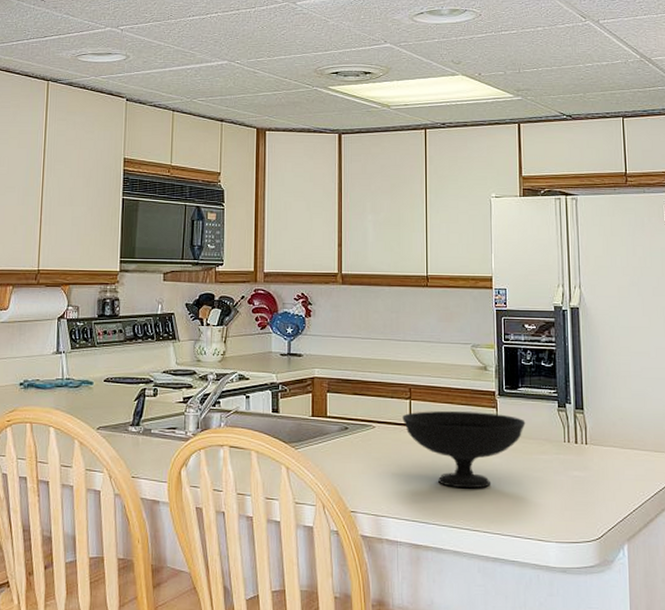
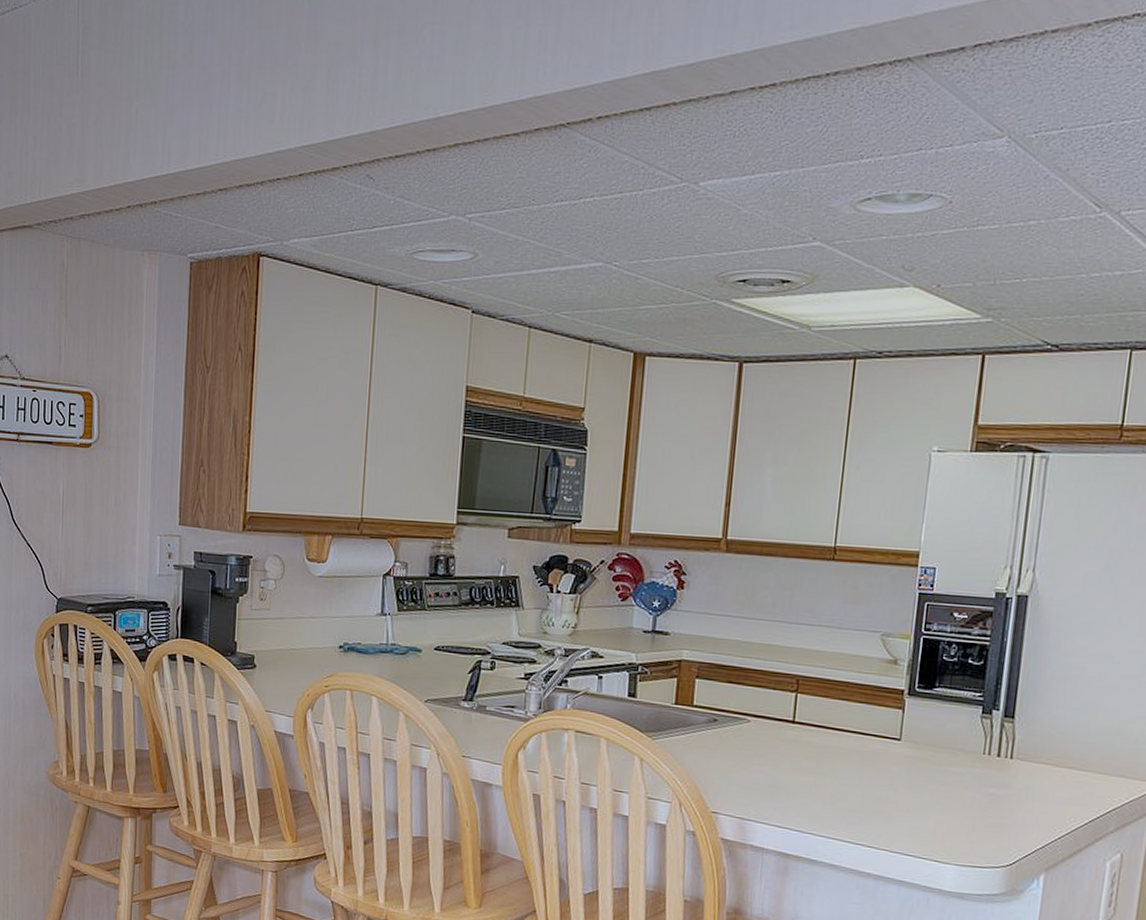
bowl: present [403,410,526,489] -> none [784,707,938,799]

